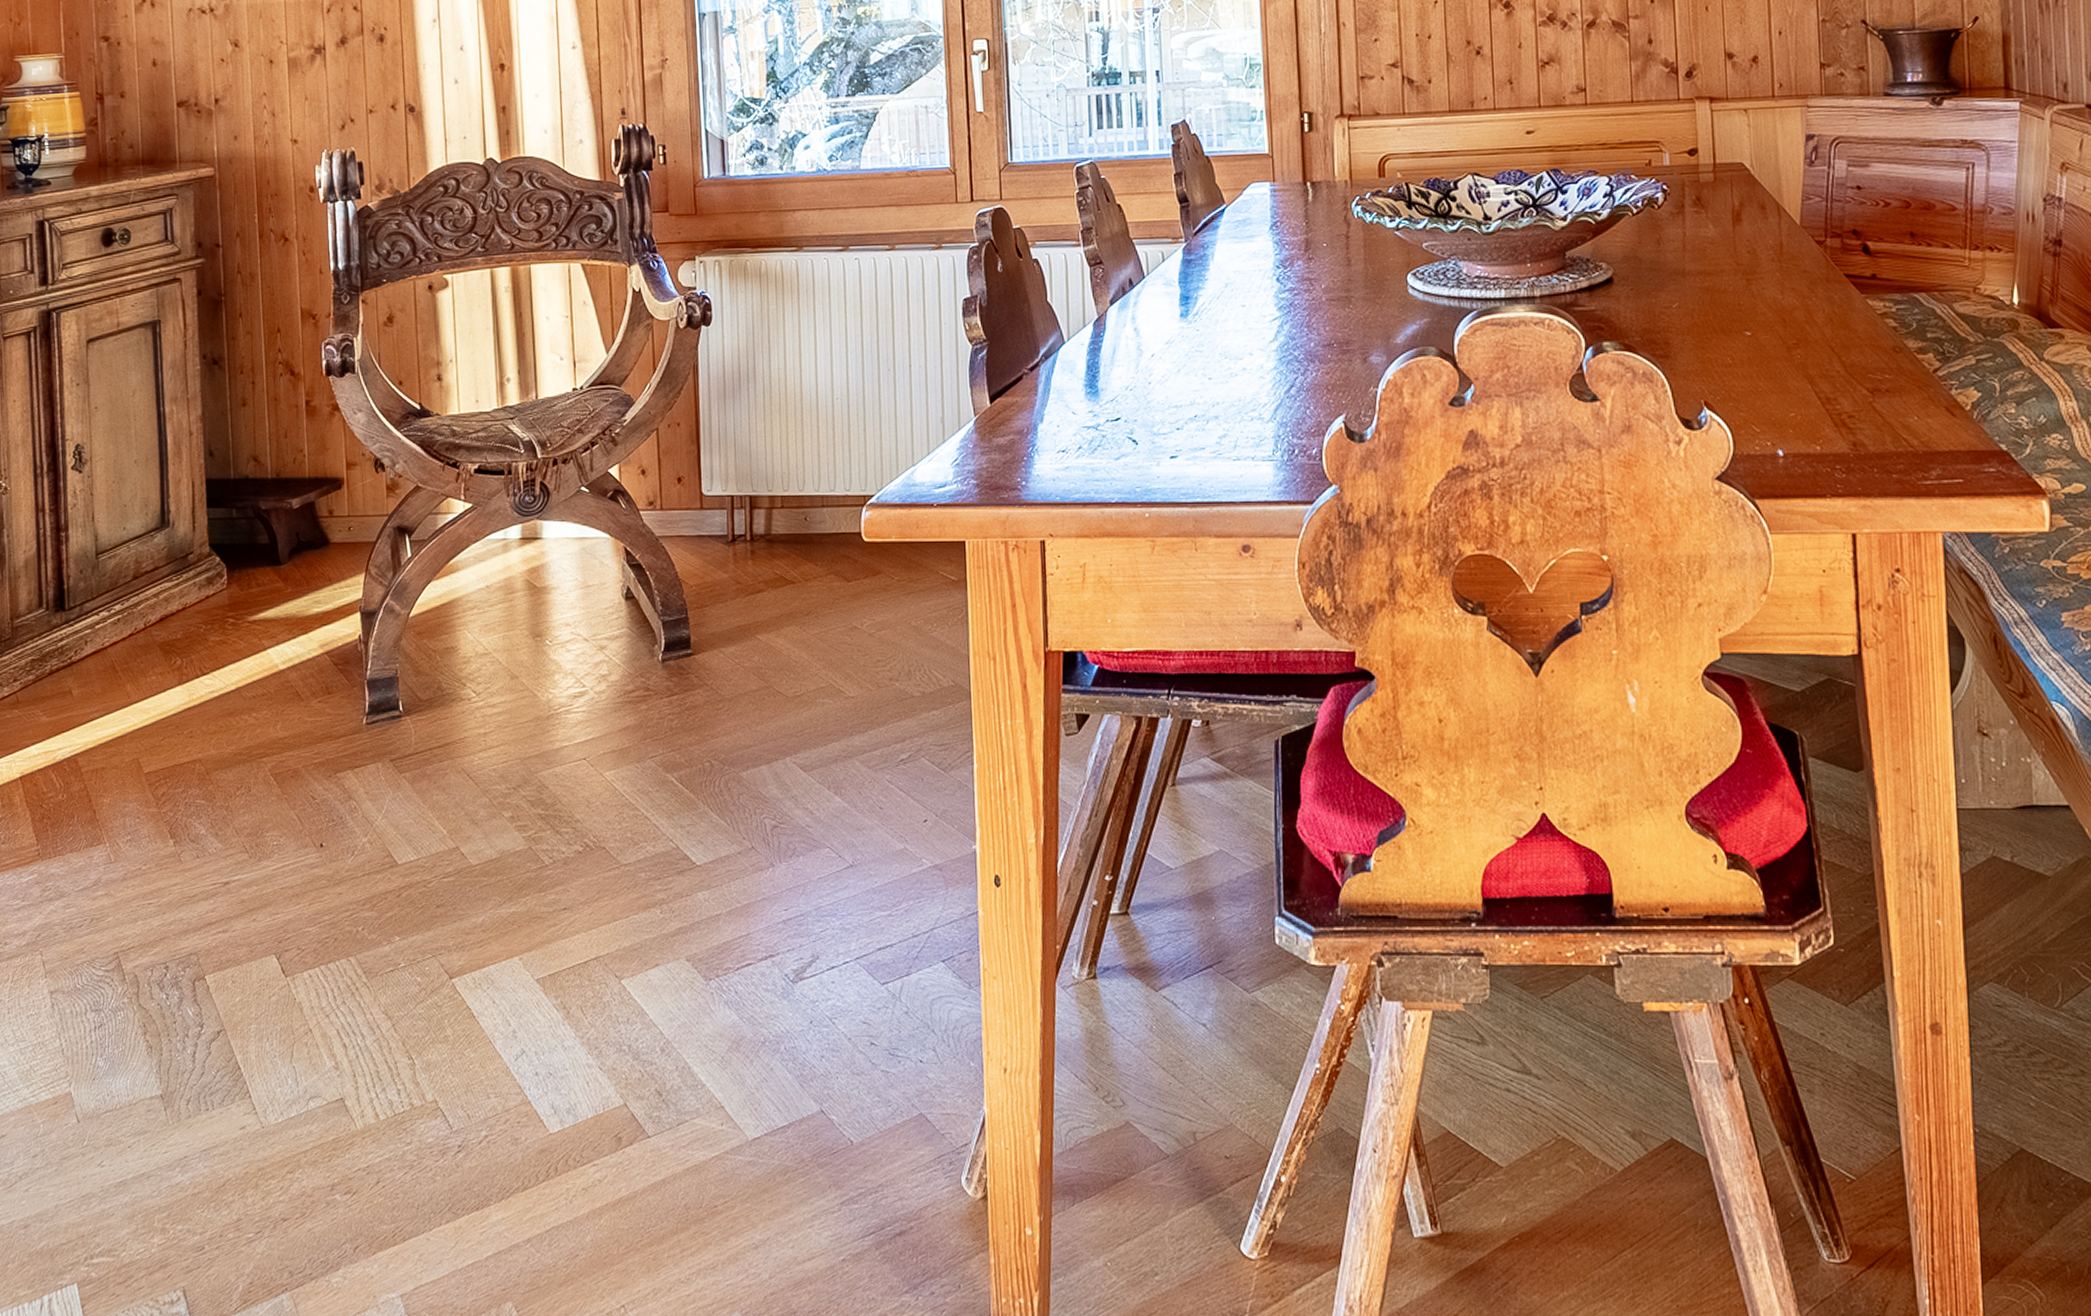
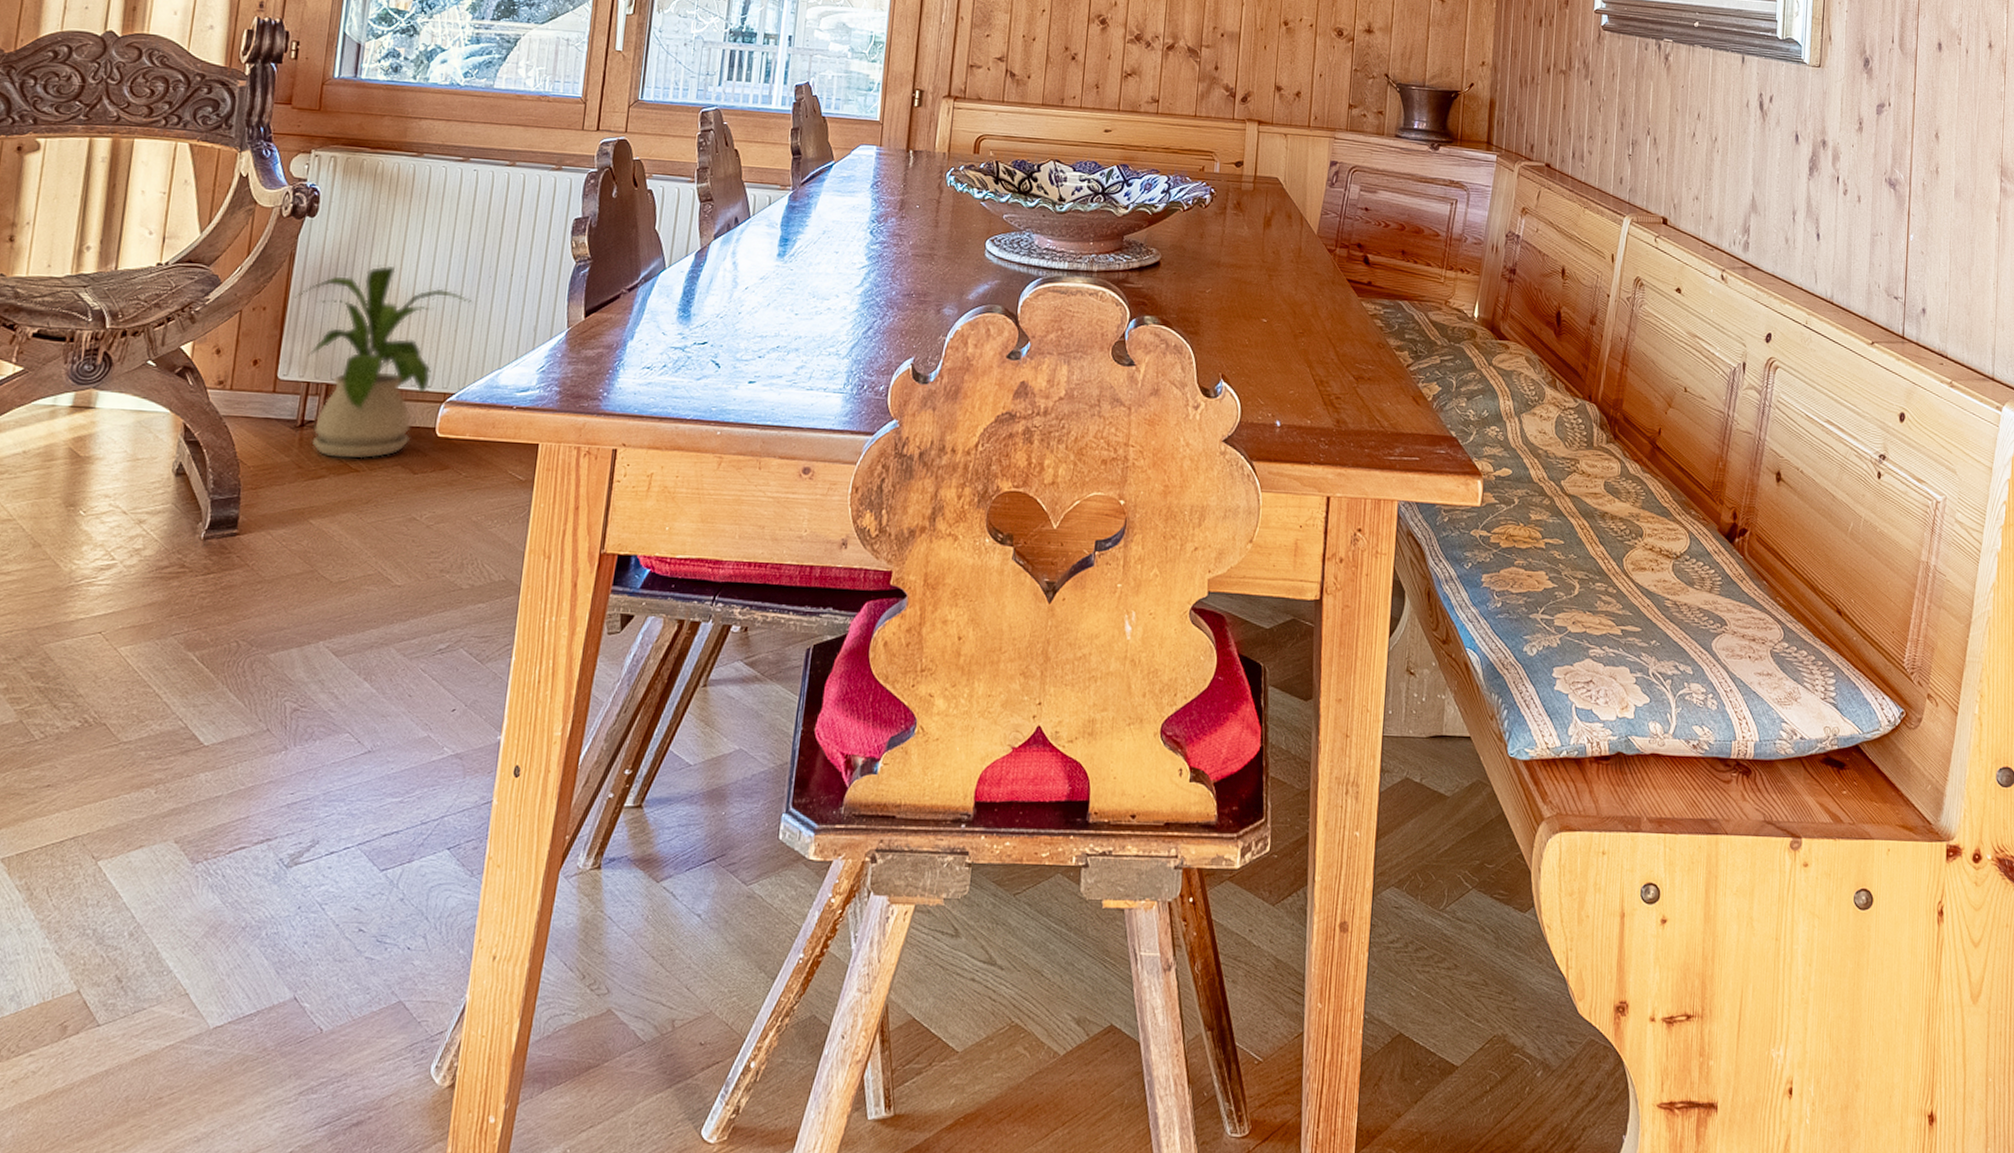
house plant: none [704,368,874,570] -> present [294,265,471,459]

